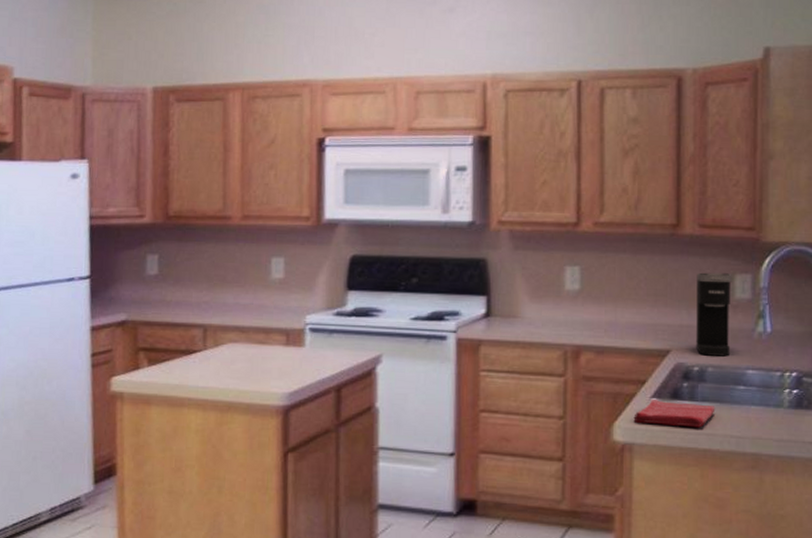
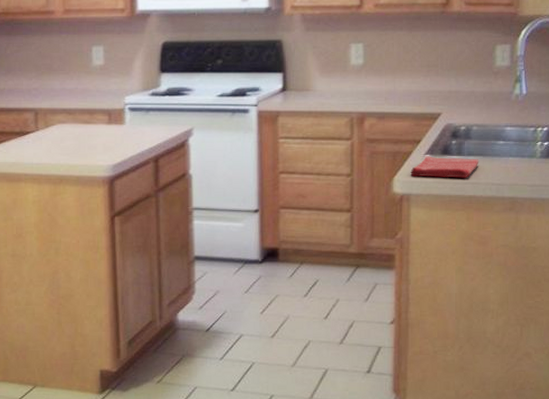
coffee maker: present [696,272,732,356] -> none [463,44,494,117]

